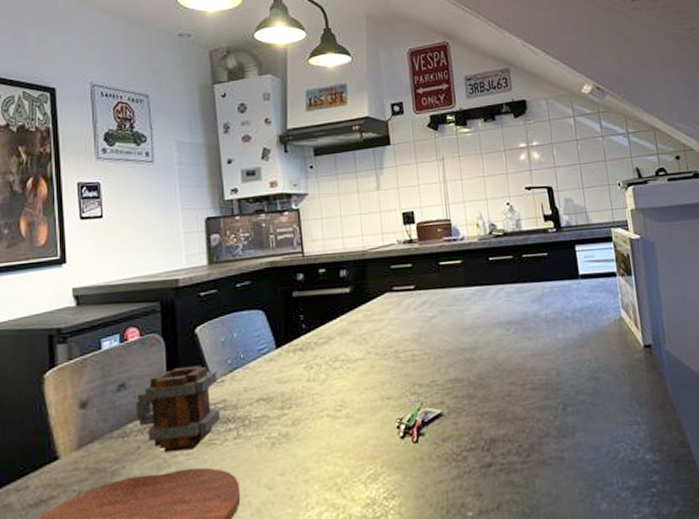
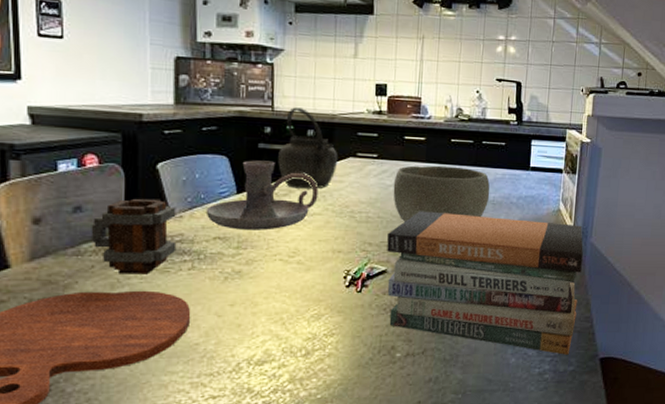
candle holder: none [246,308,359,388] -> present [205,160,319,230]
kettle: none [313,249,375,335] -> present [278,107,339,189]
bowl: none [435,286,541,356] -> present [393,165,490,222]
book stack: none [437,332,671,493] -> present [387,211,583,355]

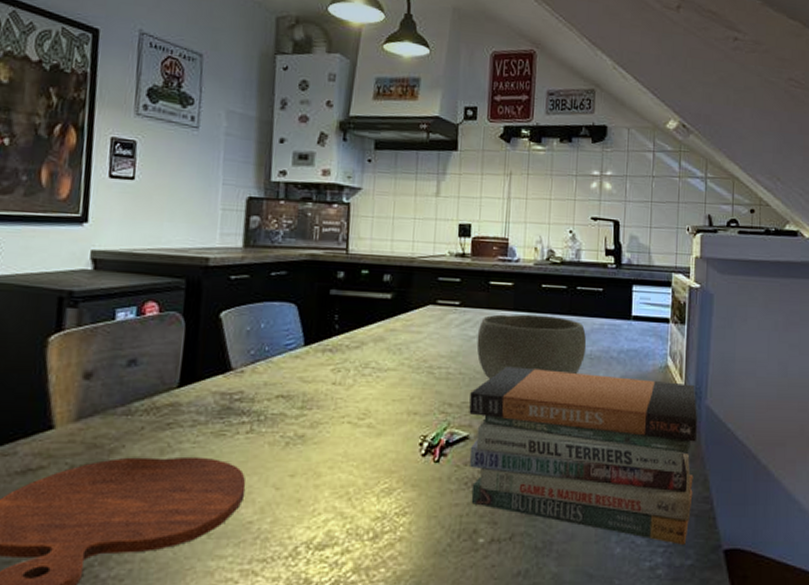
mug: present [91,198,177,275] -> none [144,350,238,438]
candle holder: present [205,160,319,230] -> none [269,308,394,388]
kettle: present [278,107,339,189] -> none [350,250,417,341]

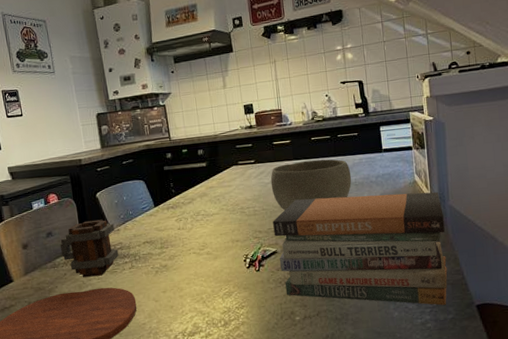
mug: none [144,350,238,438] -> present [59,219,119,278]

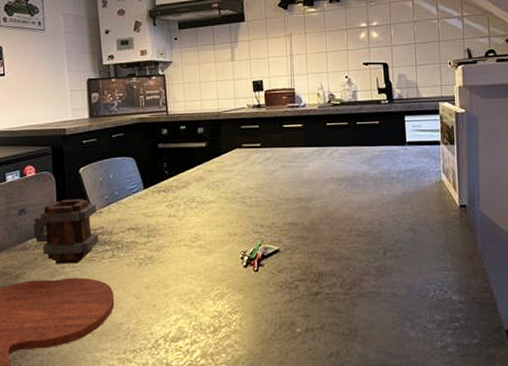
bowl: present [270,159,352,211] -> none [277,148,370,204]
book stack: present [273,191,448,306] -> none [277,191,474,327]

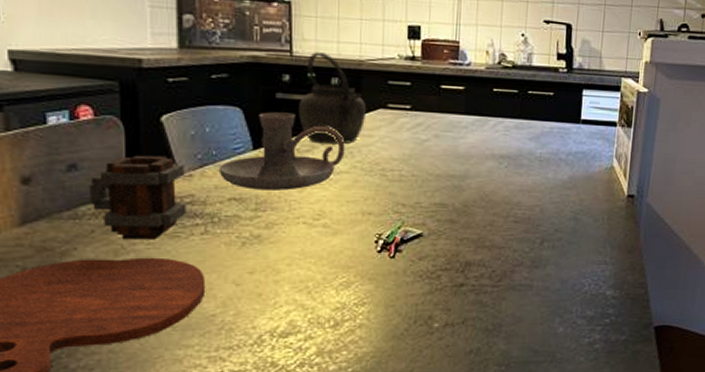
candle holder: none [120,158,212,221] -> present [218,112,345,191]
kettle: none [175,109,227,181] -> present [299,52,367,145]

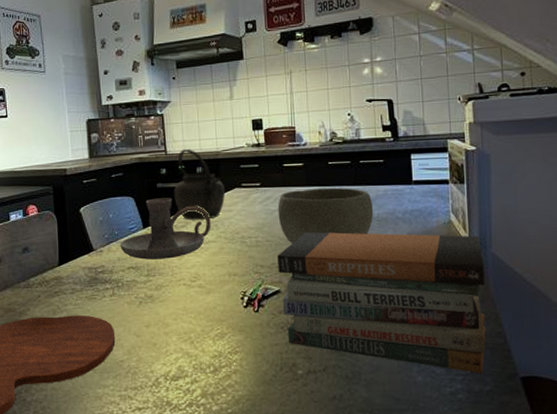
mug: present [88,155,187,240] -> none [36,237,100,302]
book stack: none [422,168,638,324] -> present [277,232,486,373]
bowl: none [428,118,537,181] -> present [277,187,374,244]

